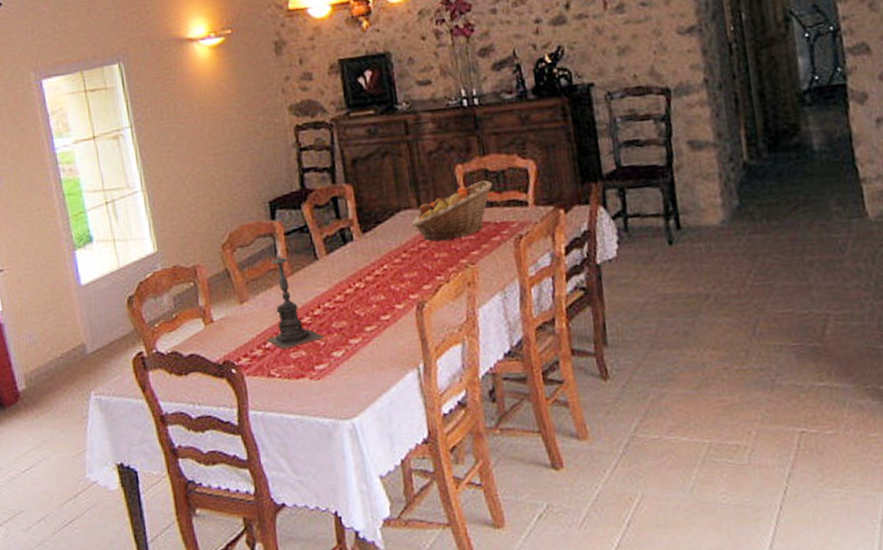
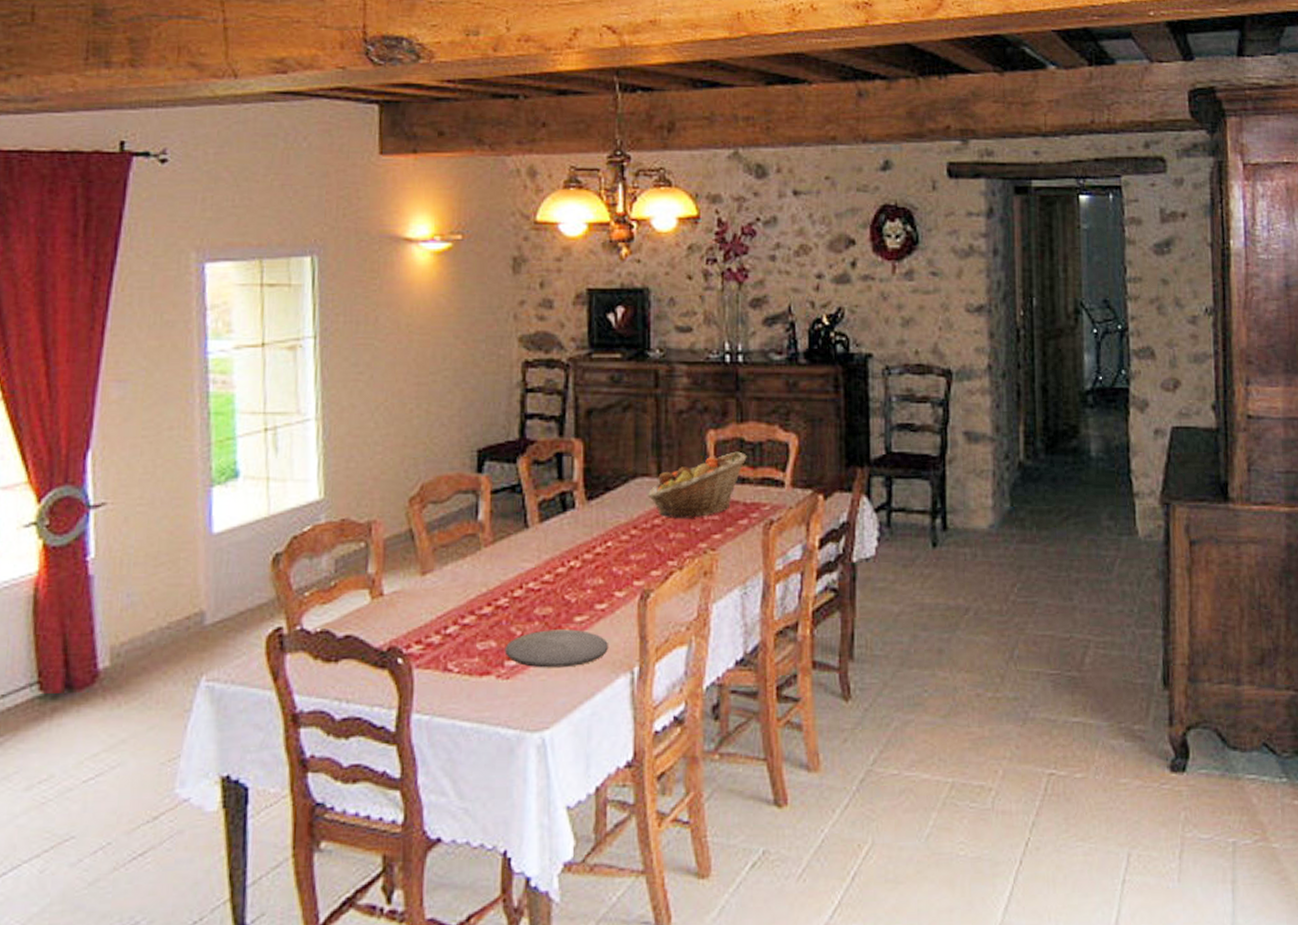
candle holder: present [265,247,324,349] -> none [447,507,522,637]
plate: none [313,337,396,370] -> present [504,629,608,668]

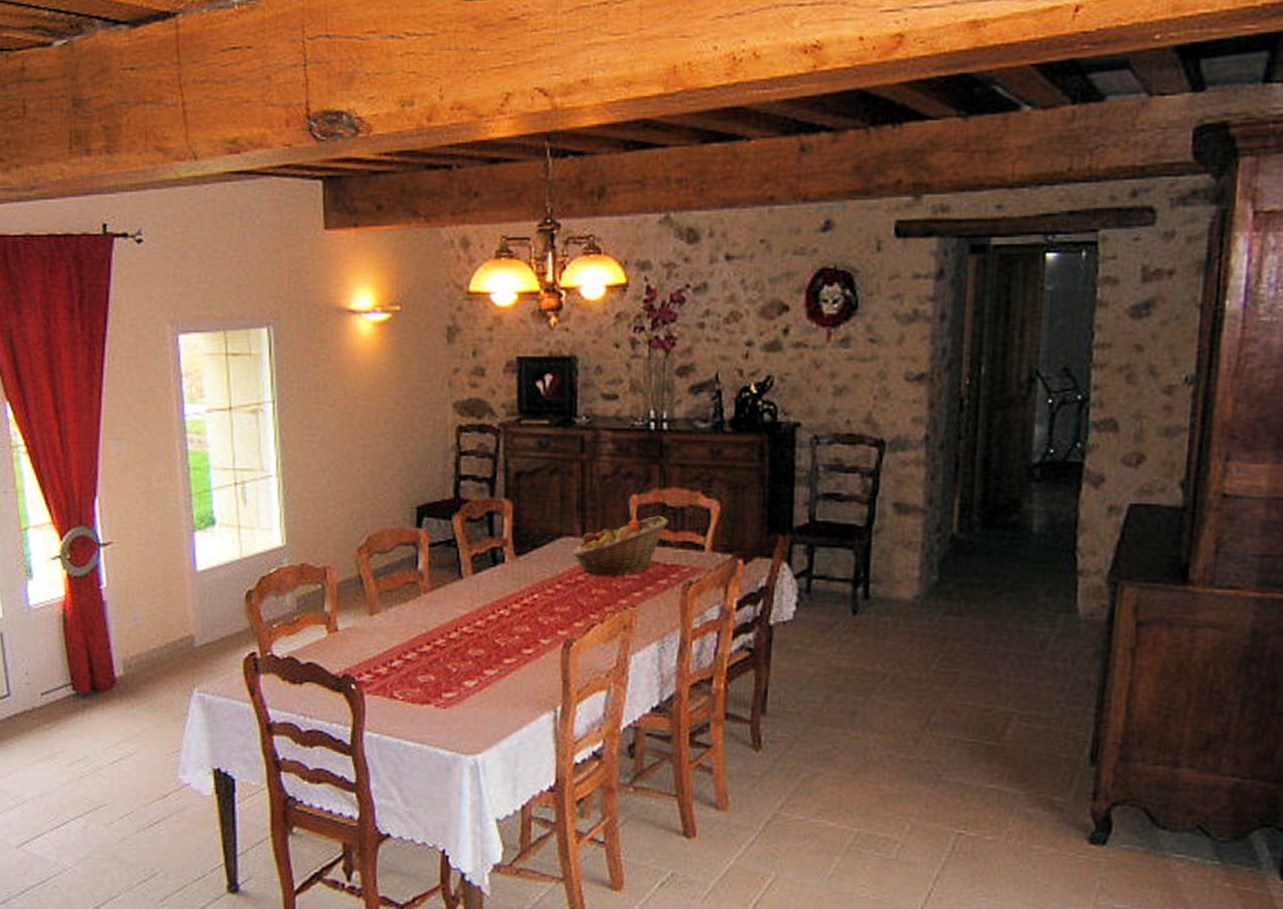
plate: present [504,629,608,668] -> none [442,668,534,703]

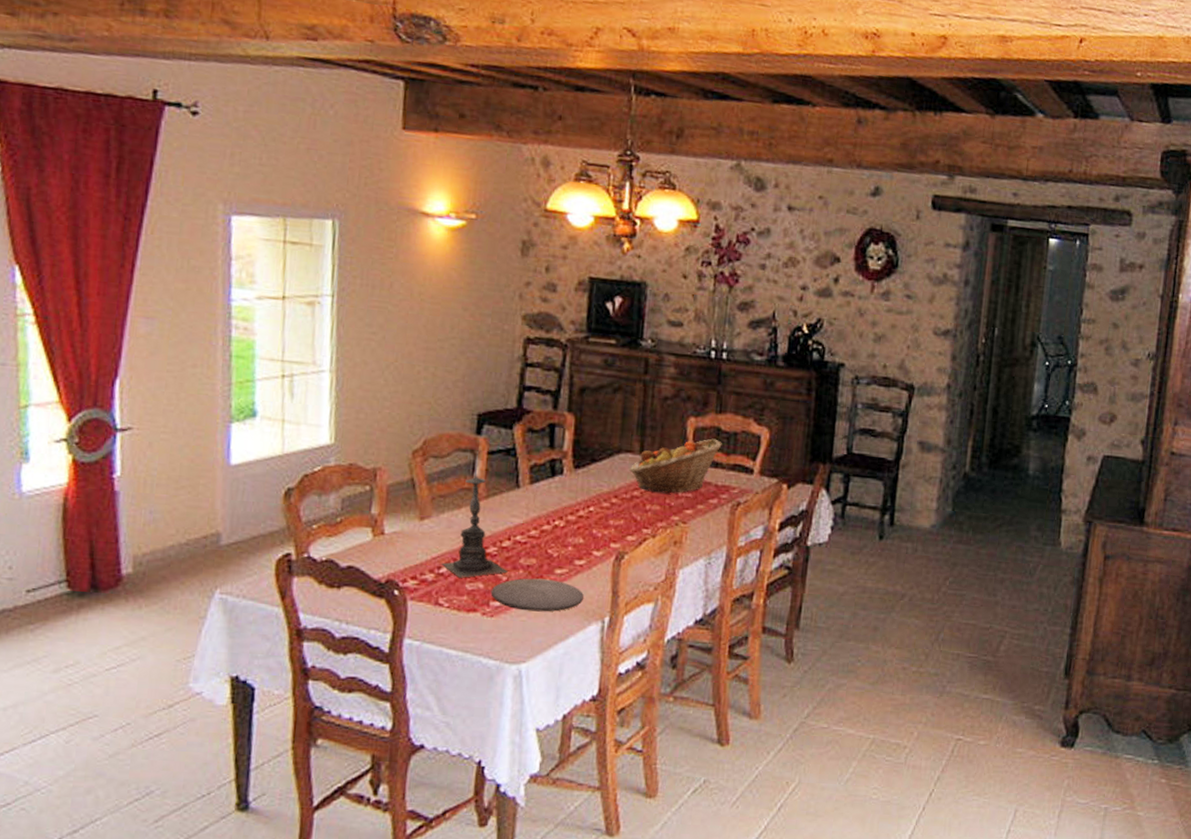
candle holder: none [393,558,457,671] -> present [441,465,508,578]
plate: none [442,668,534,703] -> present [490,578,584,612]

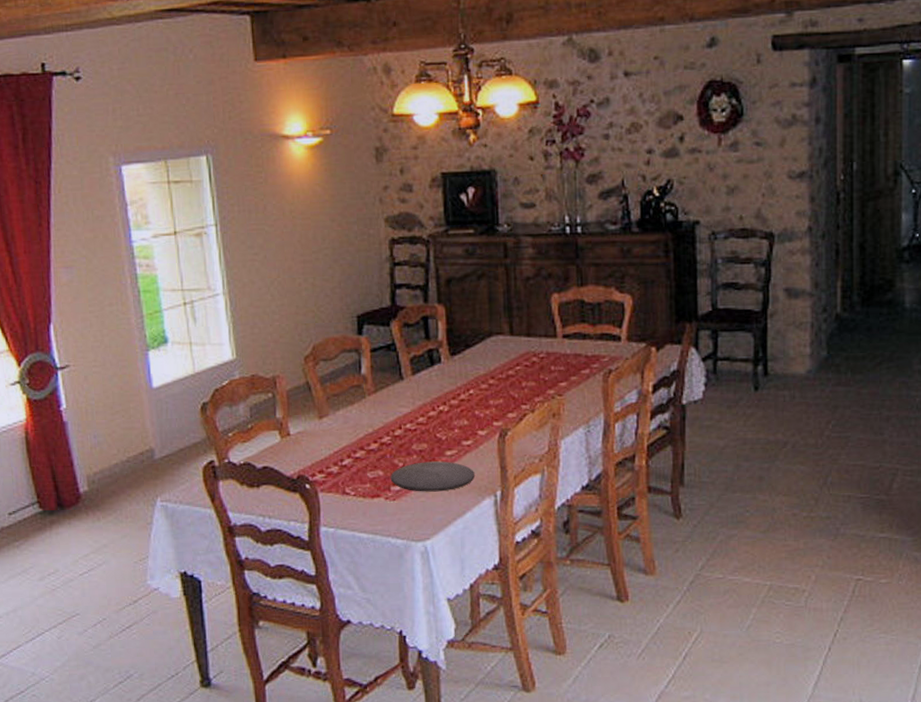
candle holder: present [441,465,508,578] -> none [343,363,403,468]
fruit basket: present [629,438,722,494] -> none [502,311,587,370]

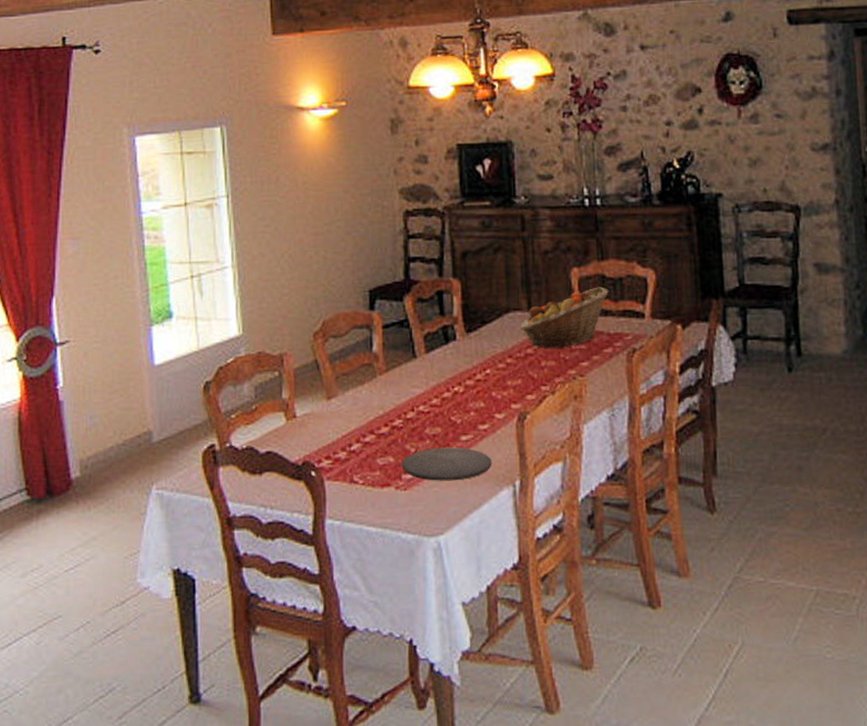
fruit basket: none [502,311,587,370] -> present [520,286,609,348]

